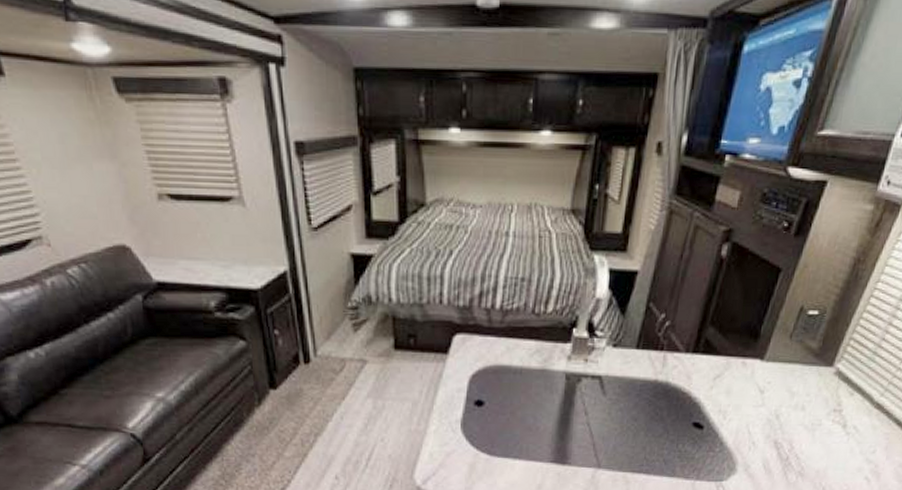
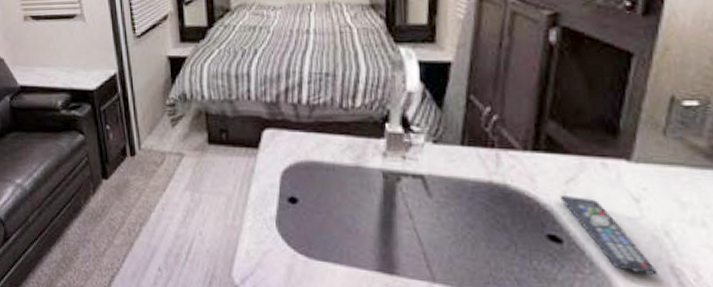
remote control: none [707,389,766,449] -> present [560,194,658,275]

